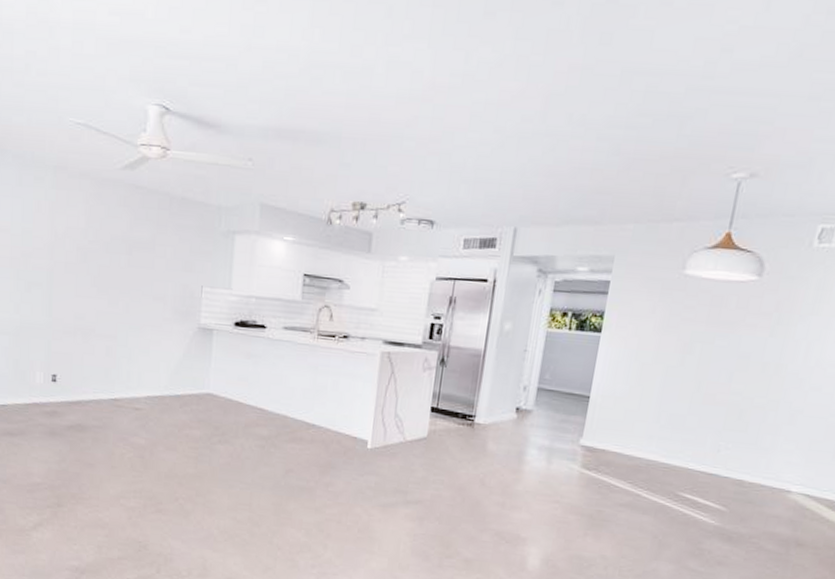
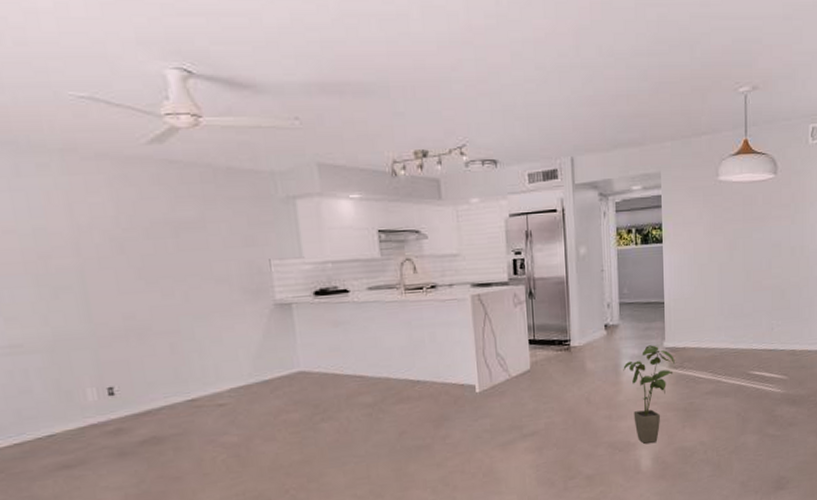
house plant: none [527,439,590,543] -> present [623,345,675,444]

